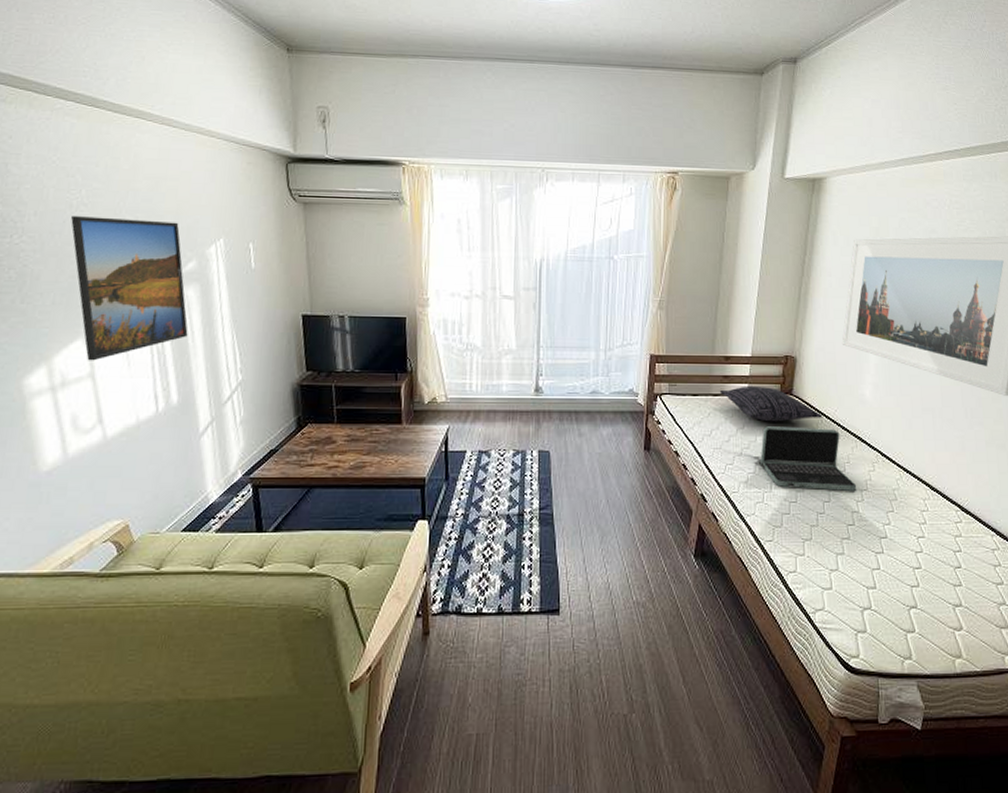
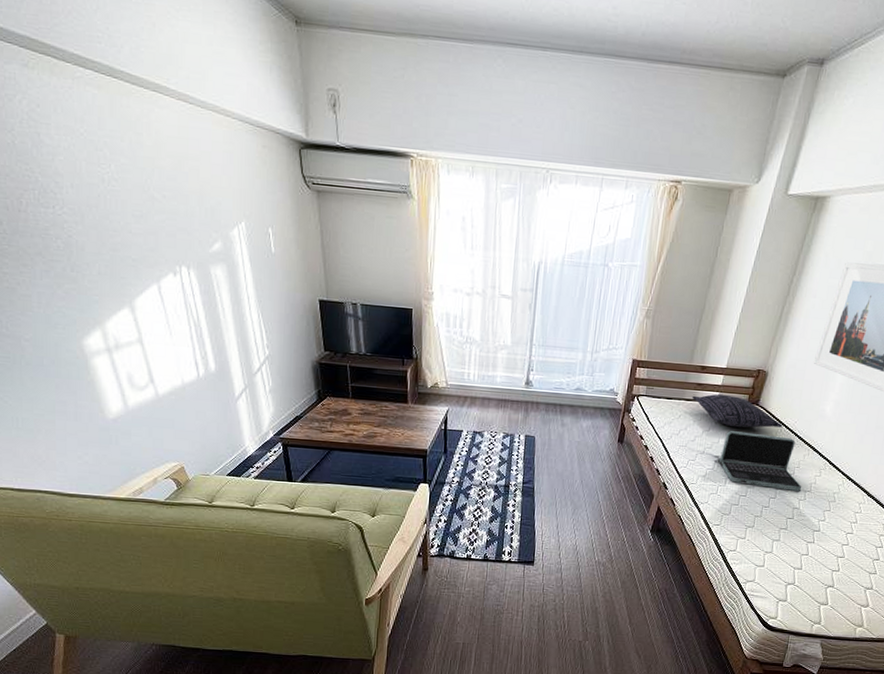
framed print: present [71,216,188,361] -> none [105,191,219,329]

